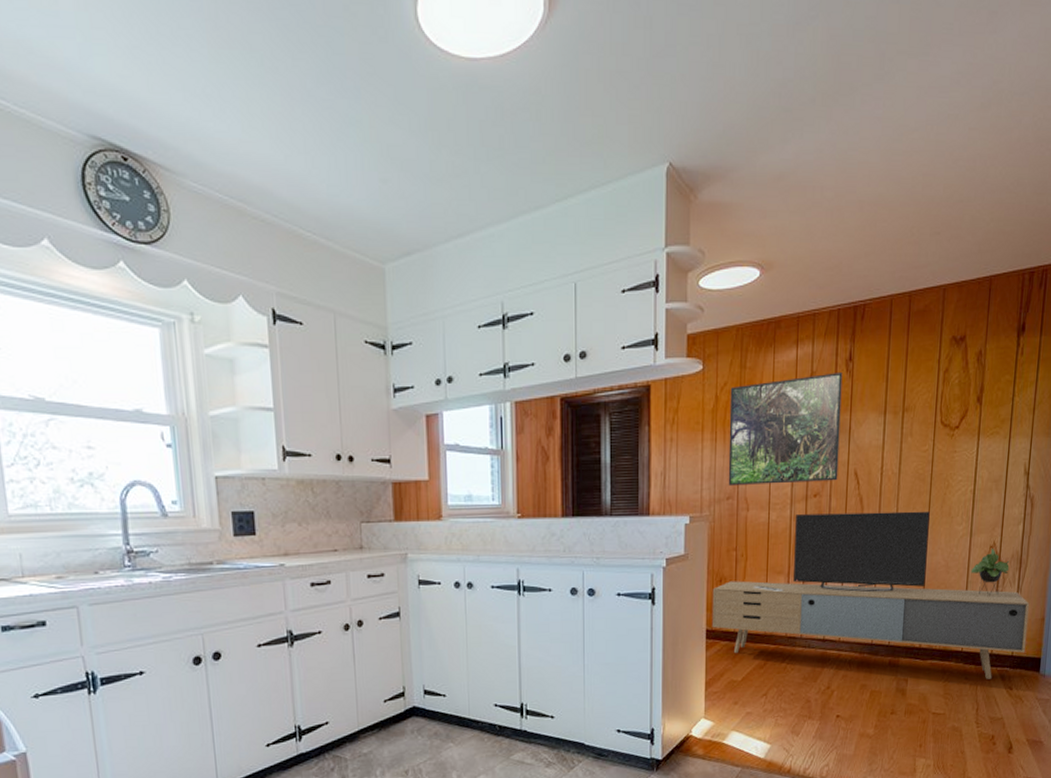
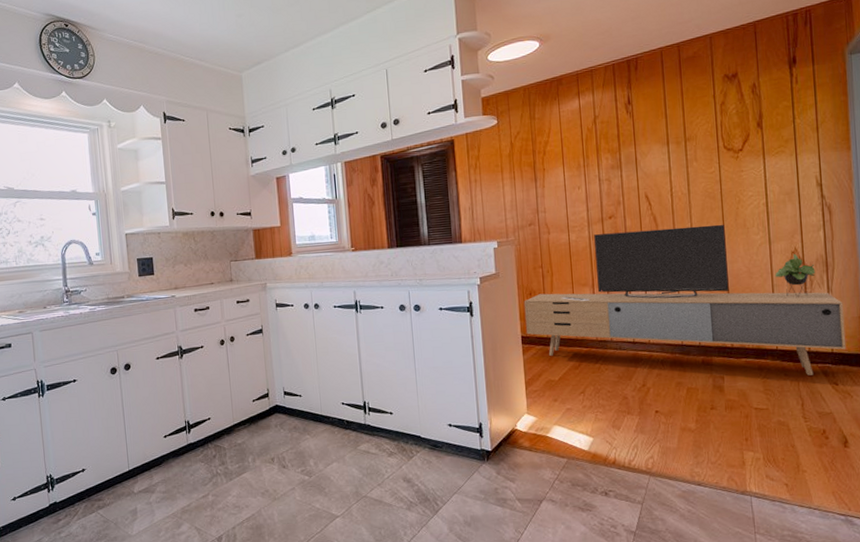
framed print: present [728,373,843,487] -> none [523,114,630,215]

